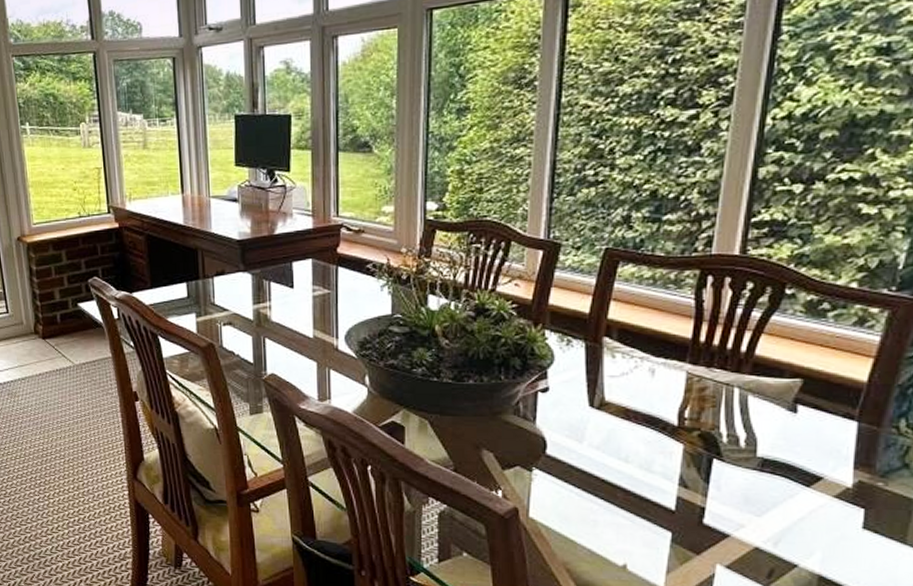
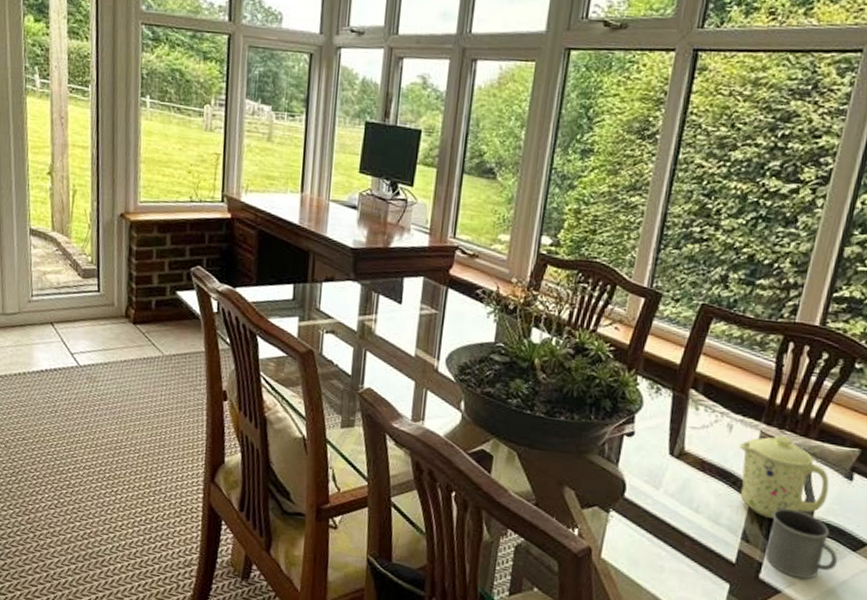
mug: none [663,374,771,462] -> present [738,435,829,520]
mug: none [707,449,791,520] -> present [765,508,838,579]

